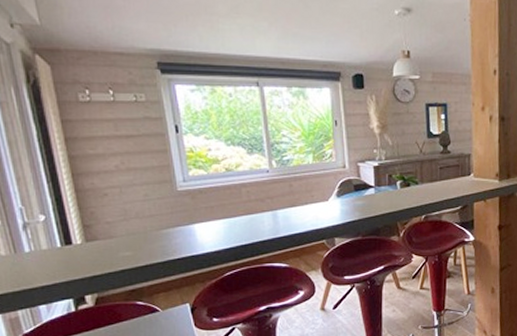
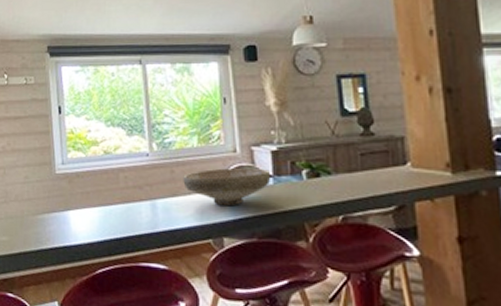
bowl: none [300,180,373,211] -> present [183,167,271,205]

